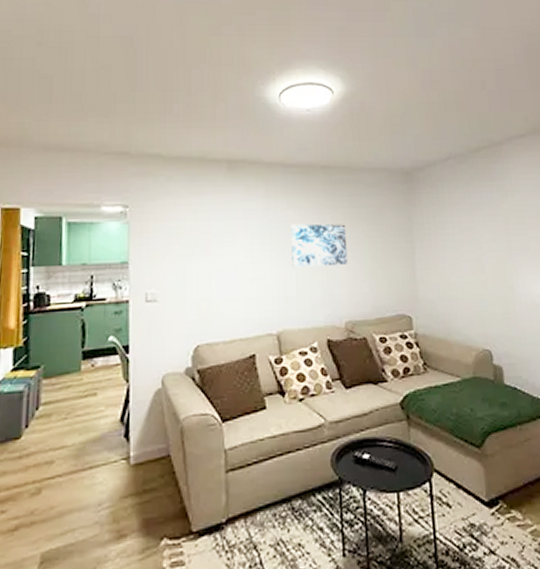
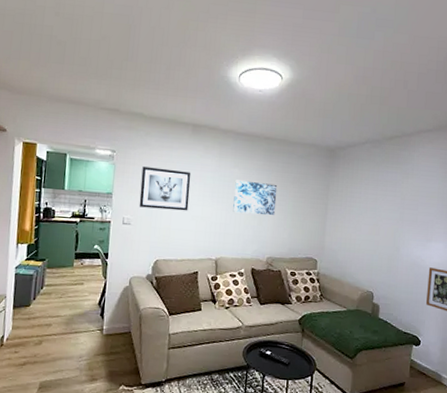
wall art: none [166,220,233,276] -> present [139,166,191,211]

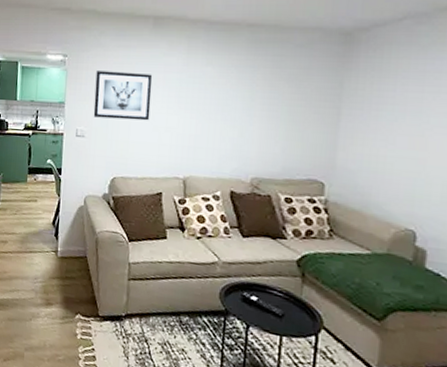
wall art: present [233,180,278,215] -> none [205,80,266,124]

